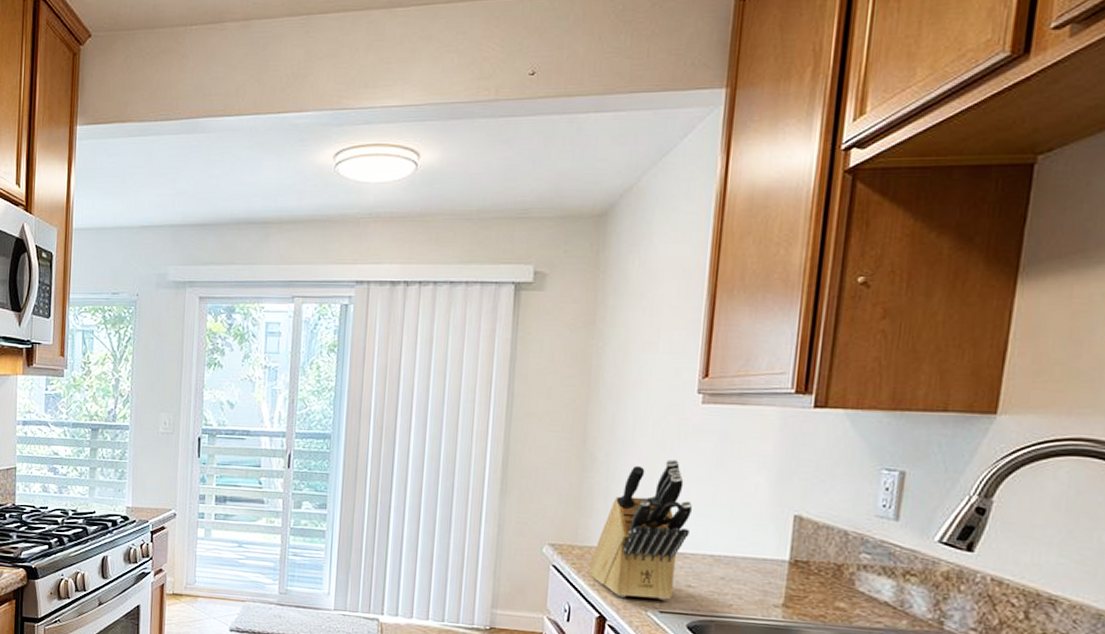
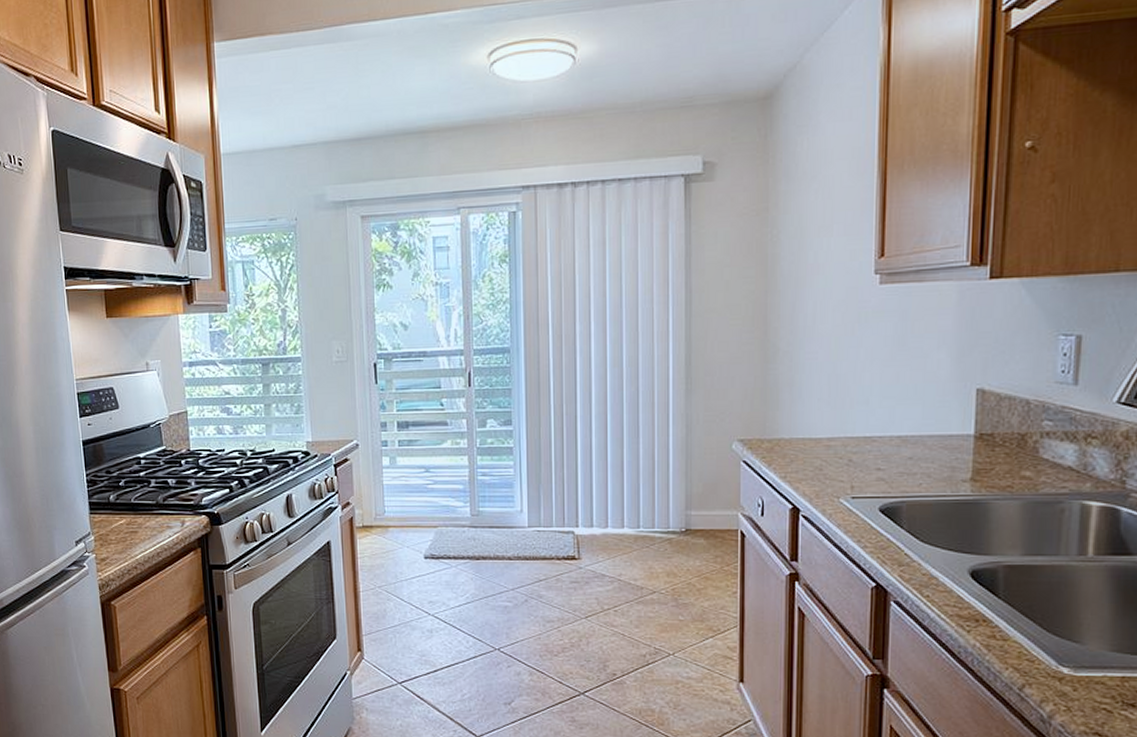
knife block: present [588,458,692,601] -> none [778,342,876,487]

